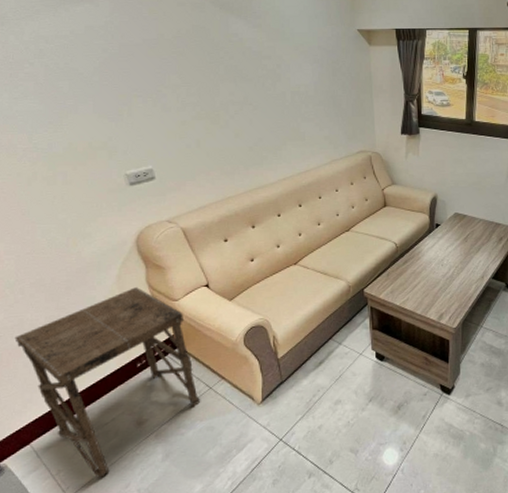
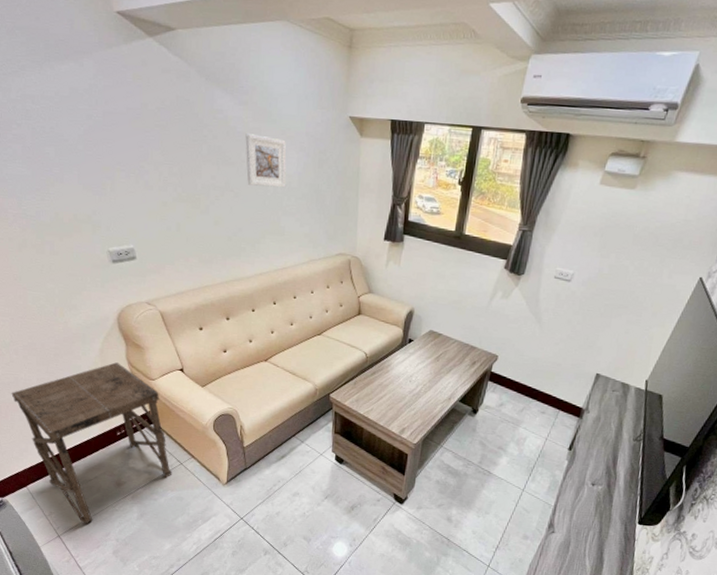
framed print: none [261,52,303,98] -> present [245,133,287,188]

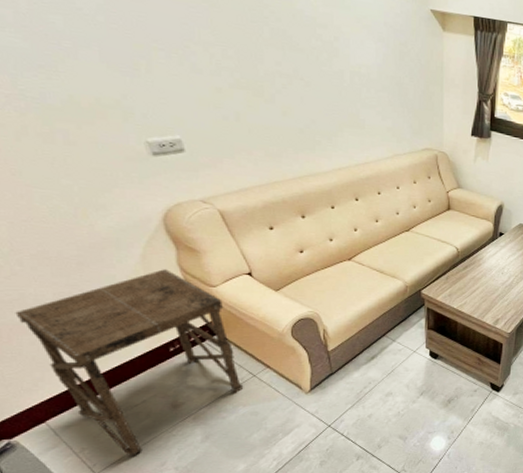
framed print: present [245,133,287,188] -> none [315,18,365,79]

